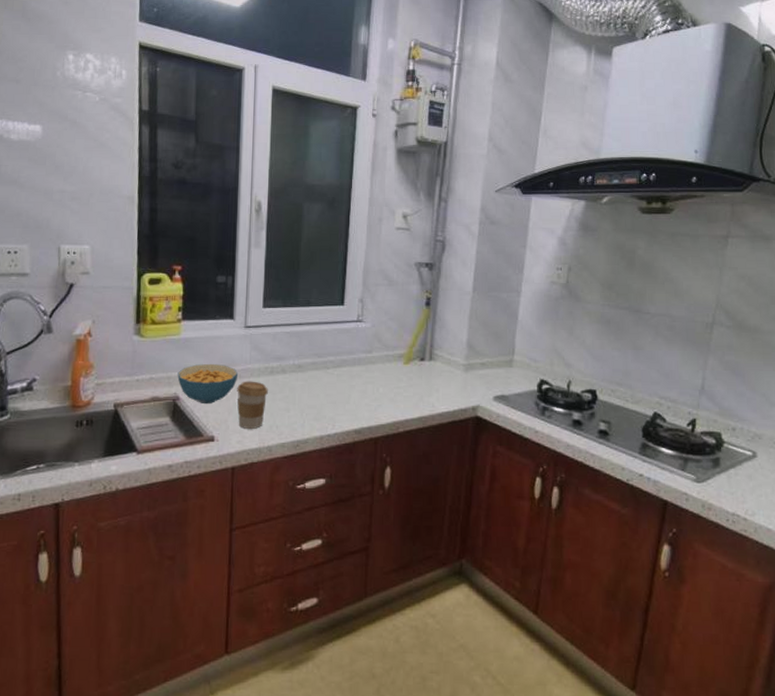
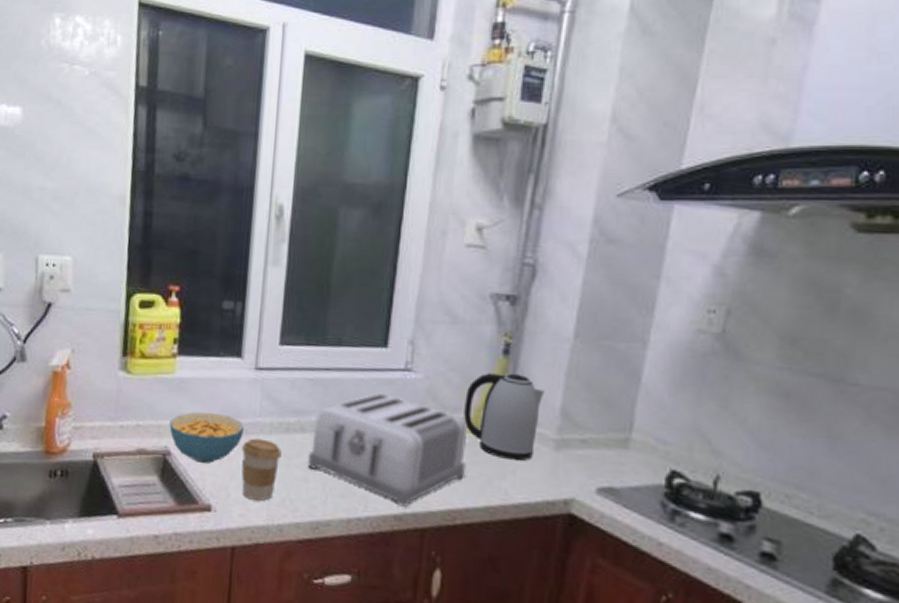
toaster: none [288,339,404,423] -> present [307,392,467,507]
kettle: none [401,319,455,382] -> present [464,373,545,461]

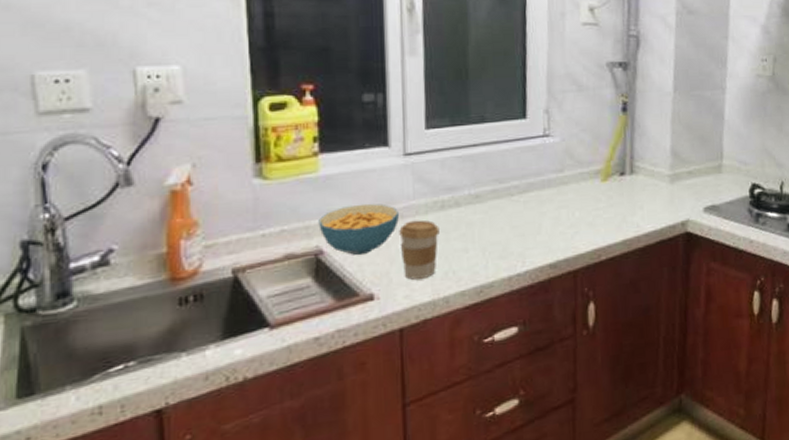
toaster: present [307,392,467,507] -> none [465,158,604,255]
kettle: present [464,373,545,461] -> none [596,126,657,198]

